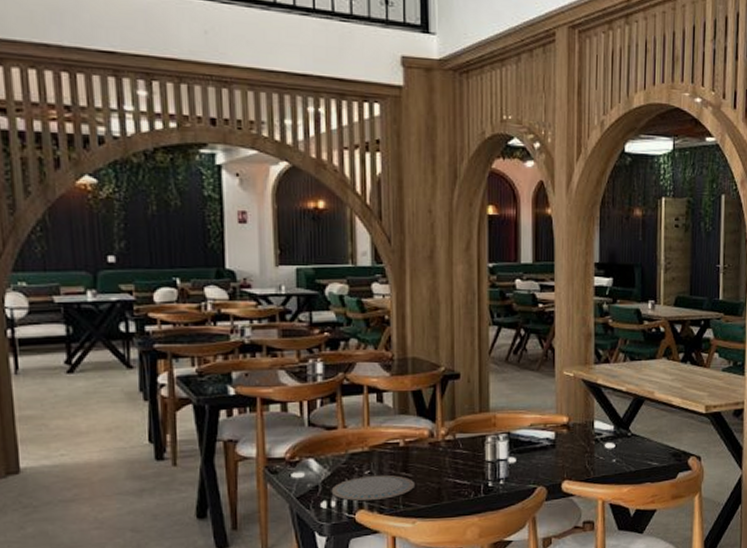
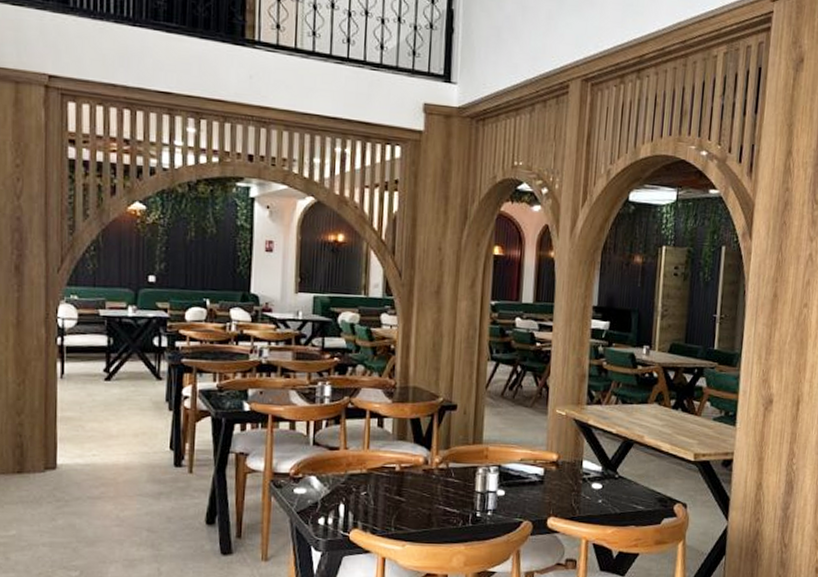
plate: present [331,474,416,502] -> none [329,496,408,522]

